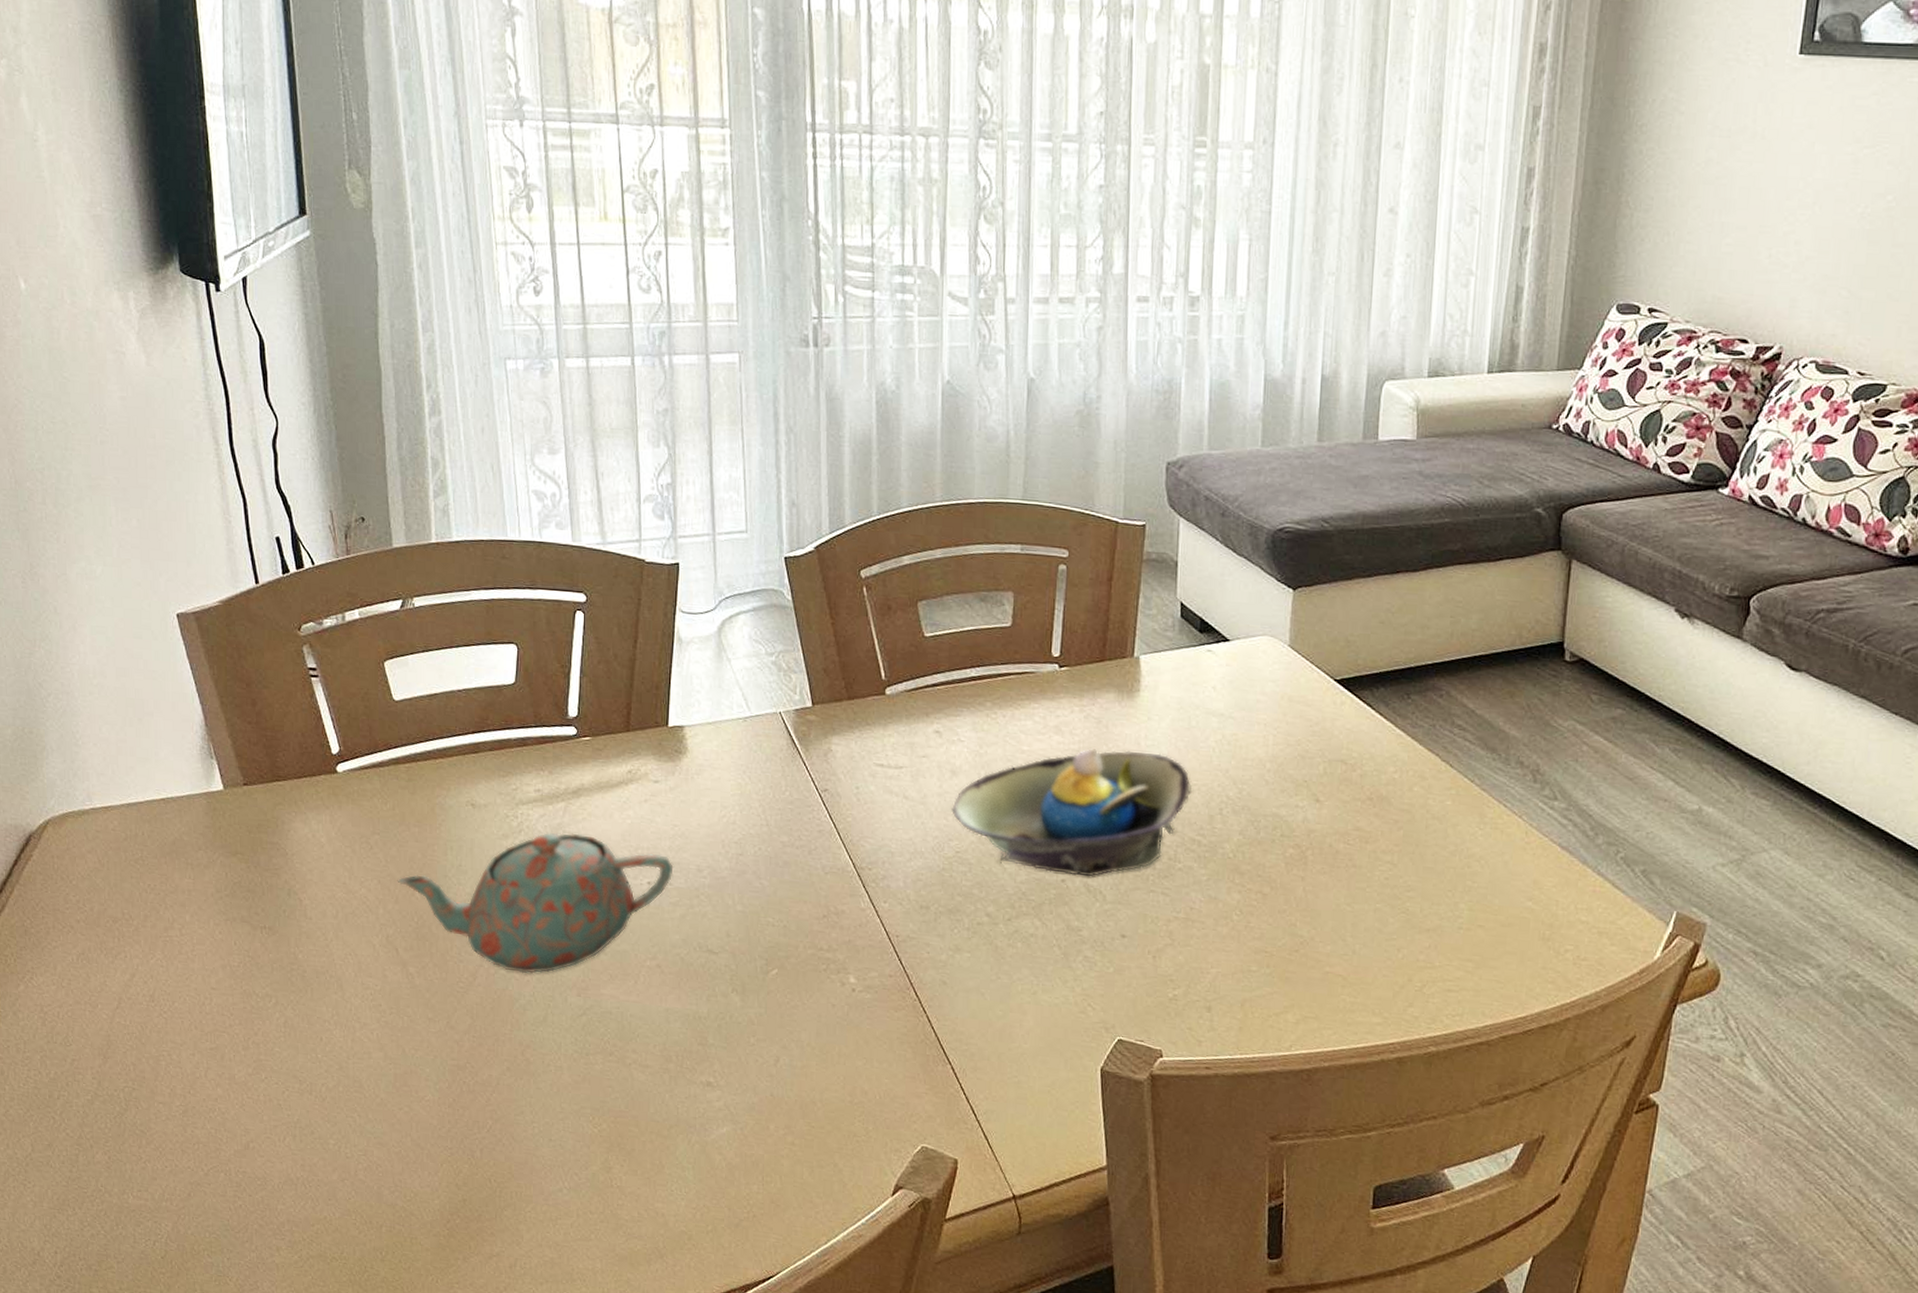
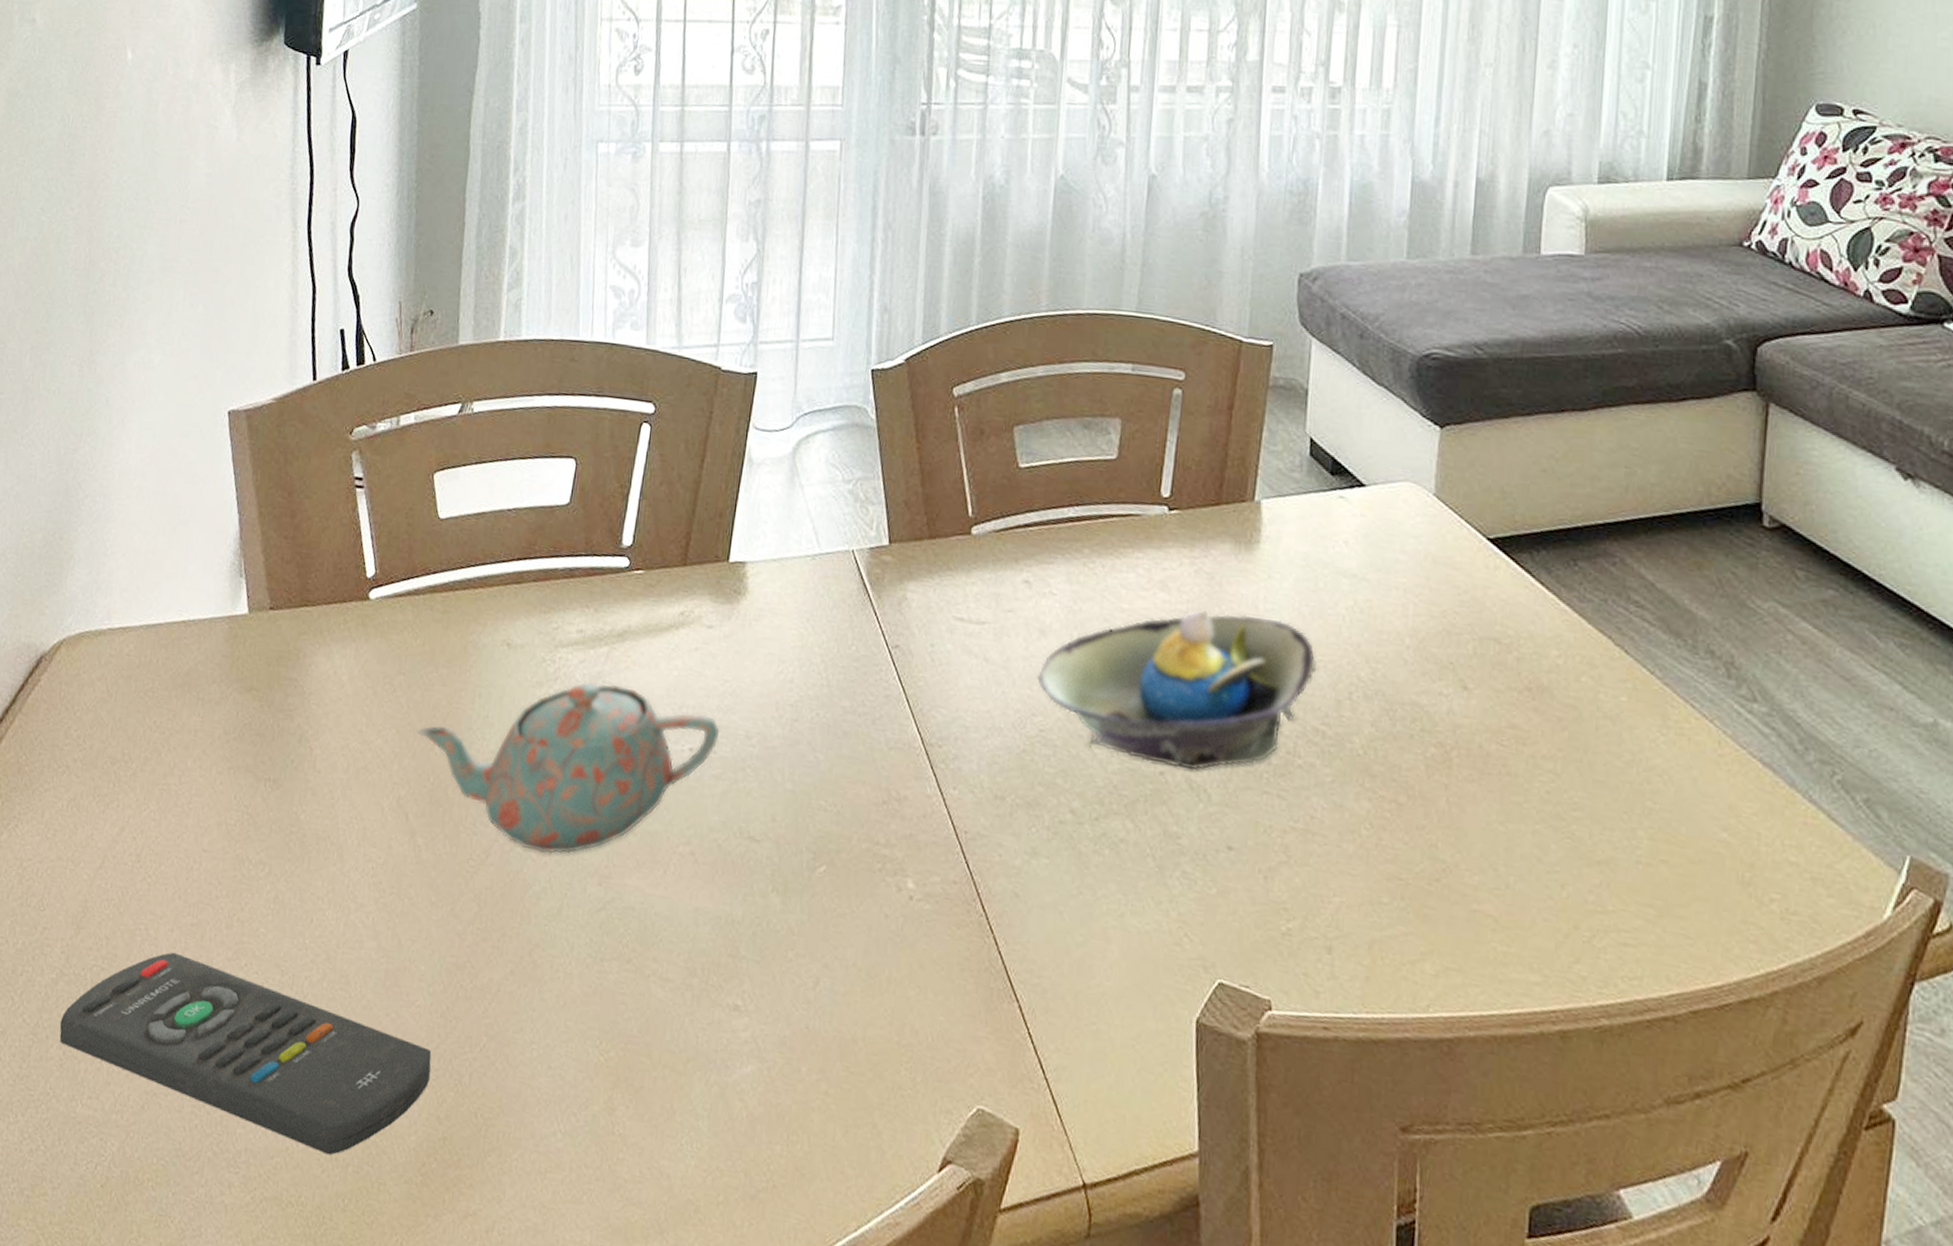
remote control: none [101,1071,446,1220] -> present [59,952,432,1156]

